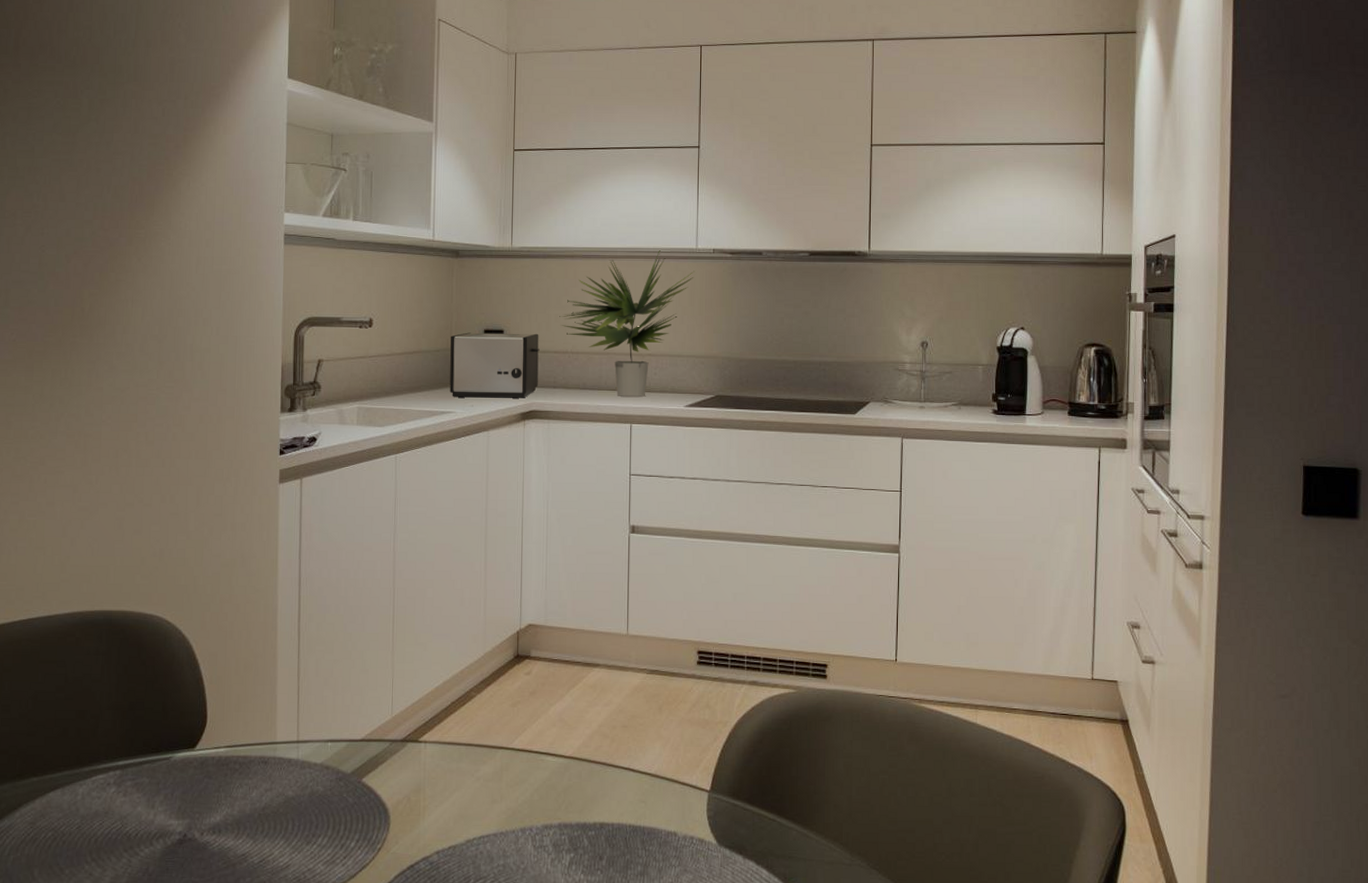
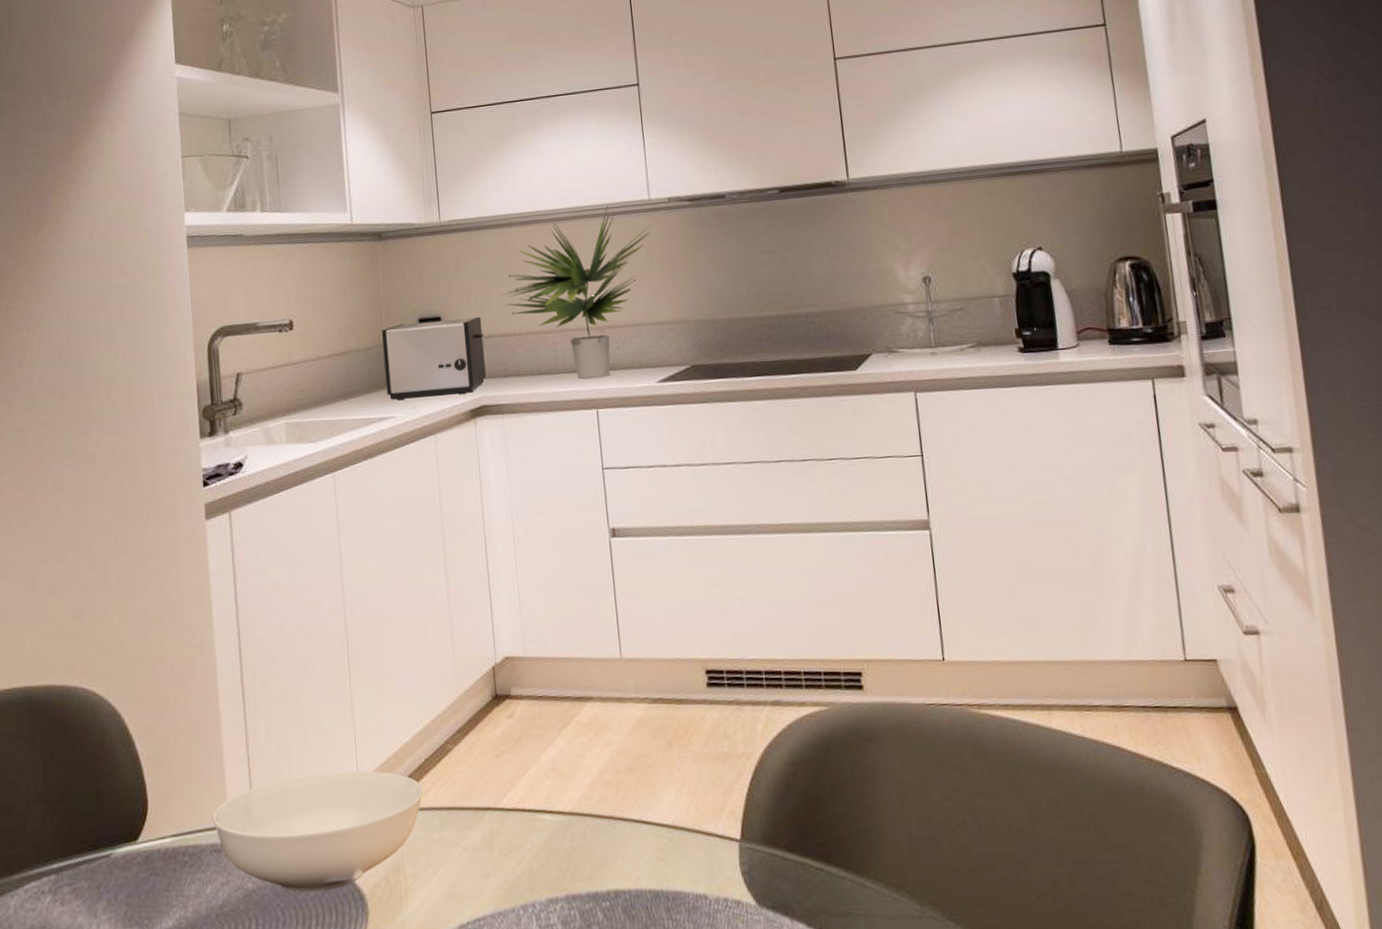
bowl: none [262,706,447,803] -> present [211,770,423,893]

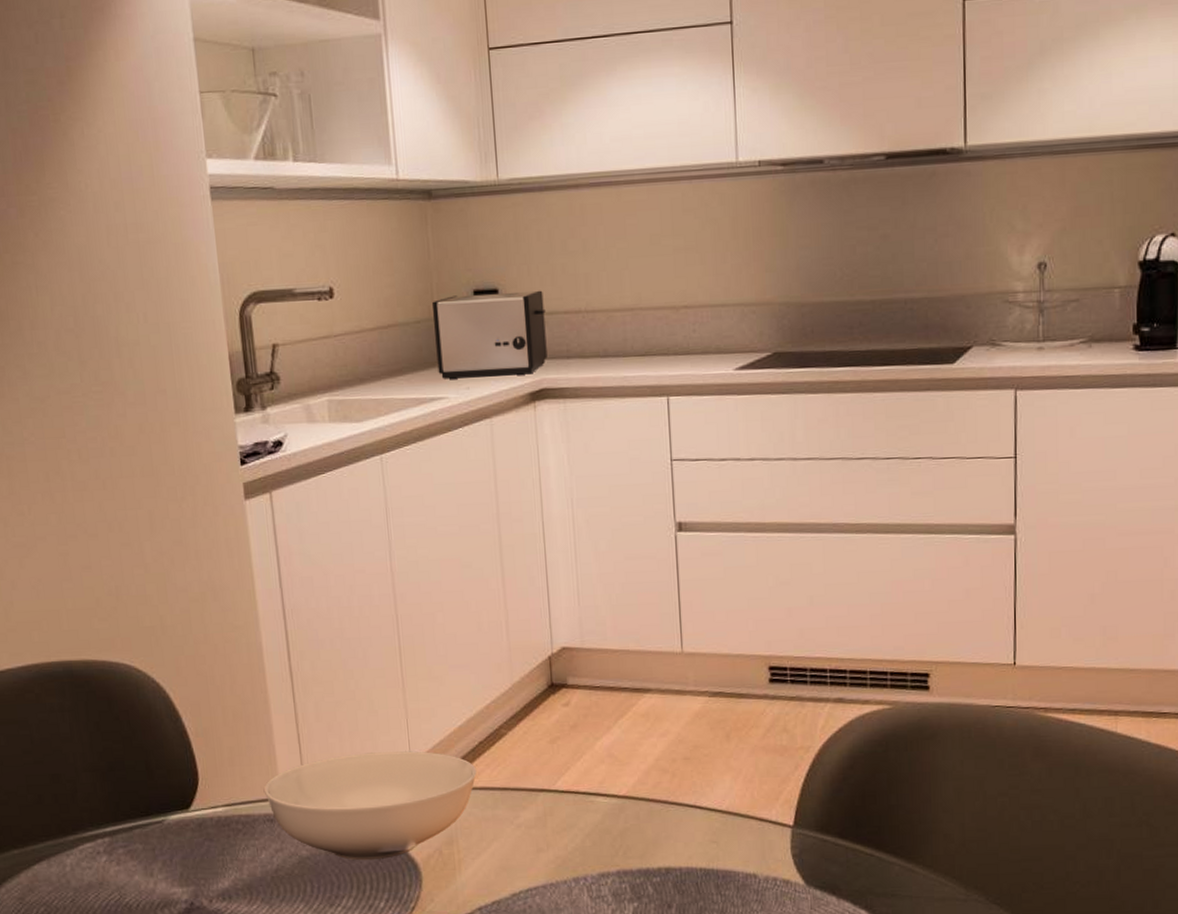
plant: present [503,206,651,380] -> none [568,168,737,364]

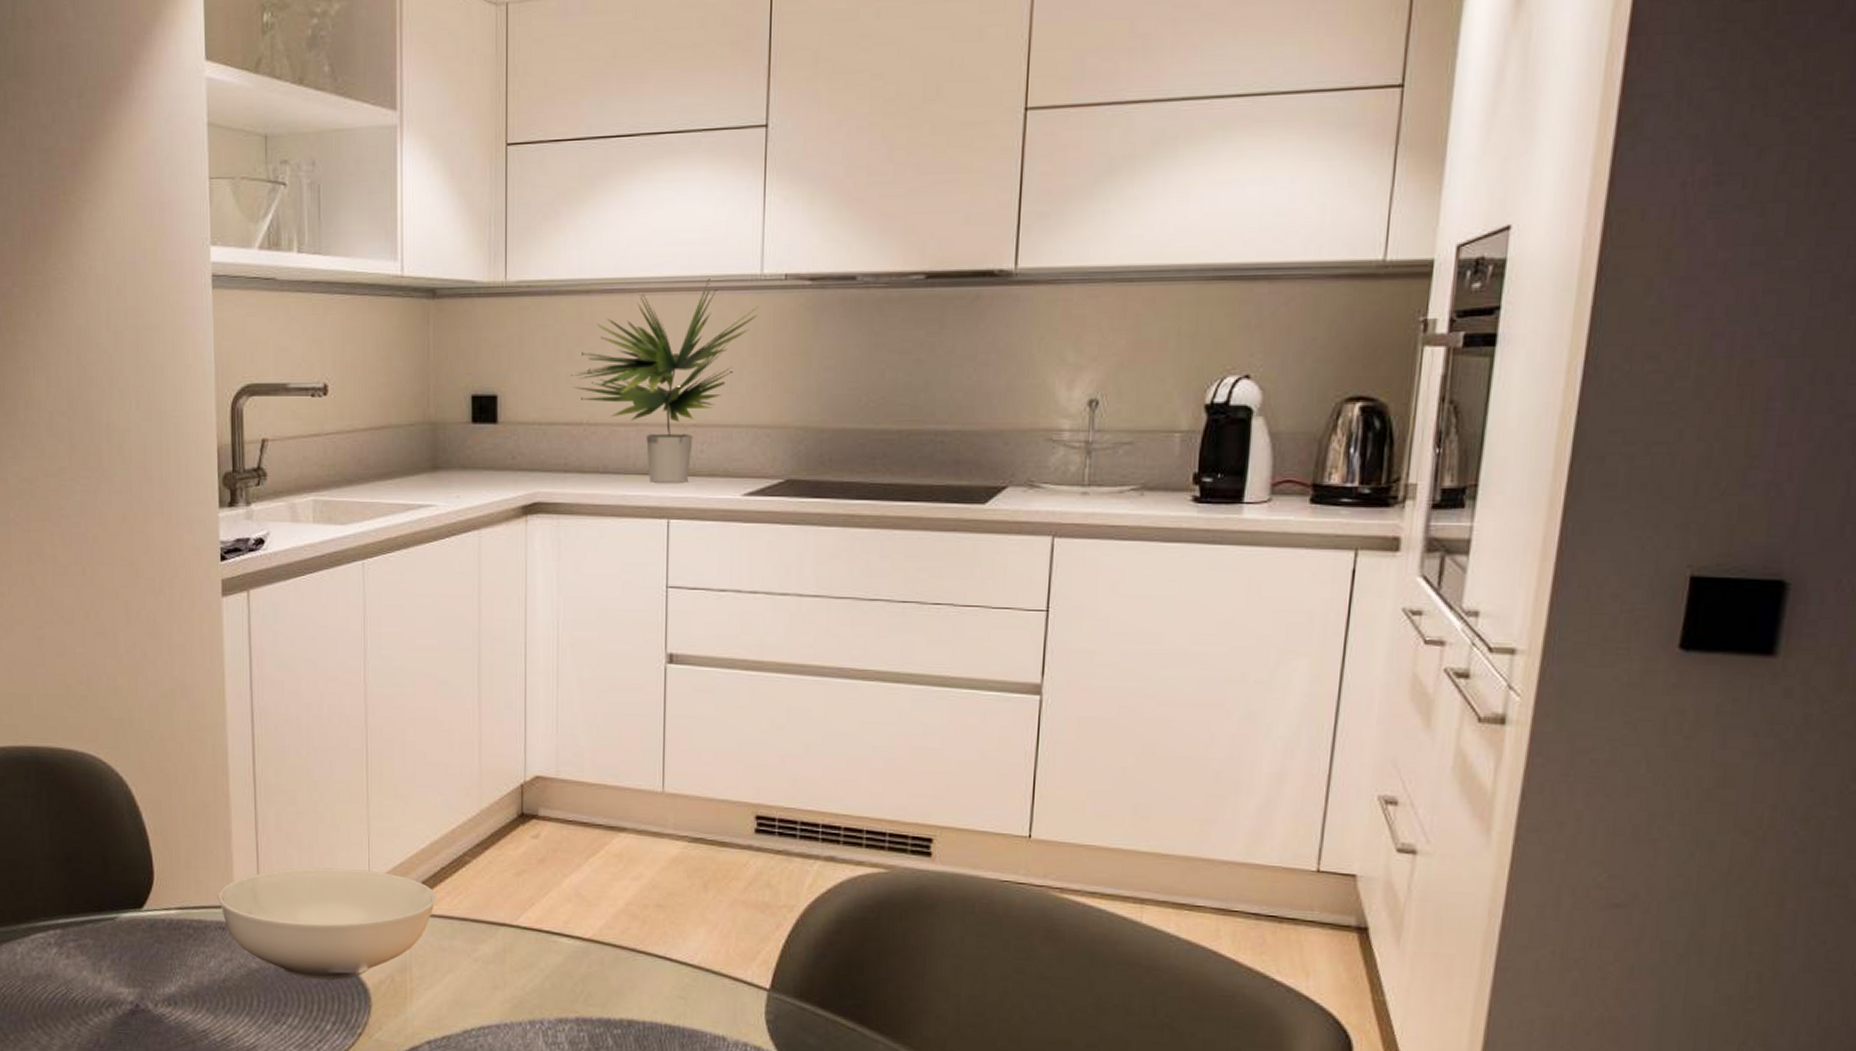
toaster: present [432,290,547,379] -> none [428,399,545,488]
plant: none [568,168,737,364] -> present [572,279,759,484]

